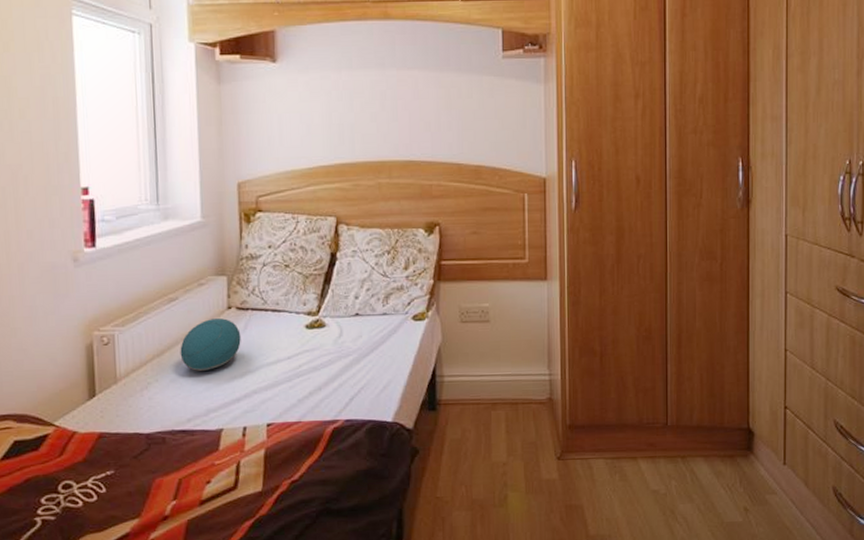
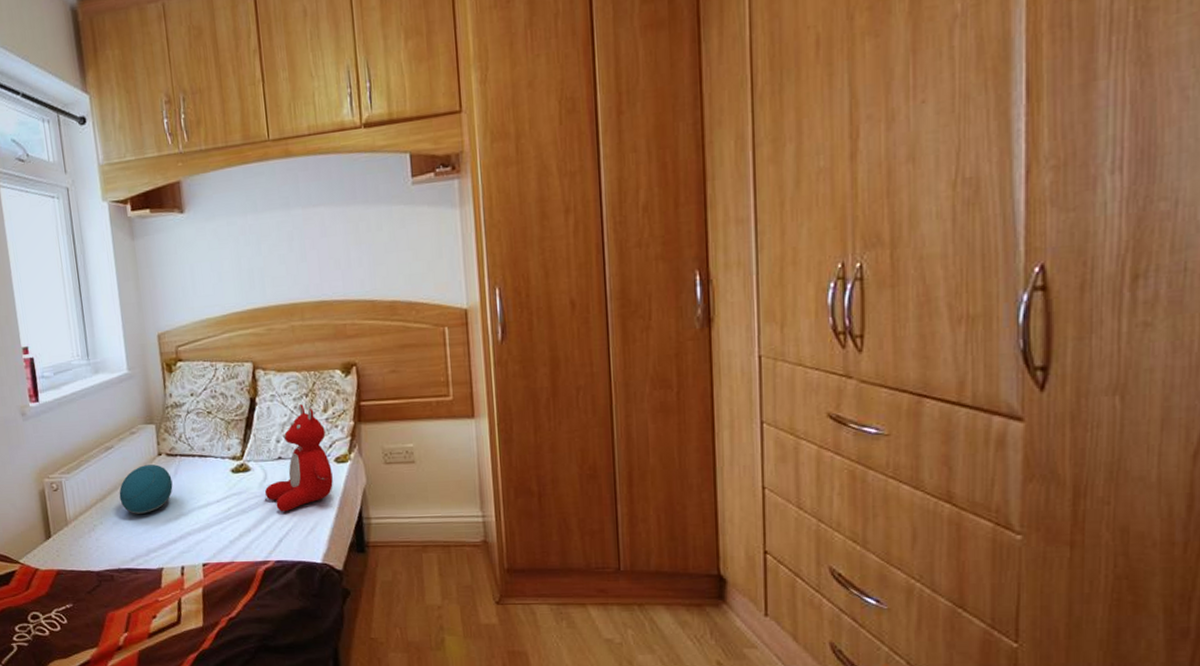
teddy bear: none [339,261,409,370] -> present [264,404,333,512]

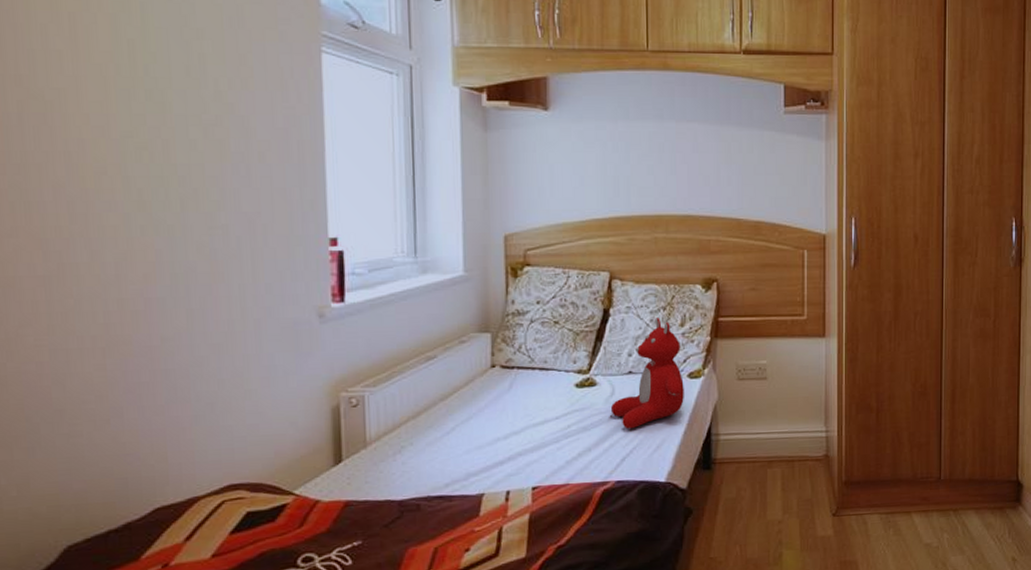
cushion: present [119,464,173,514] -> none [438,377,505,433]

